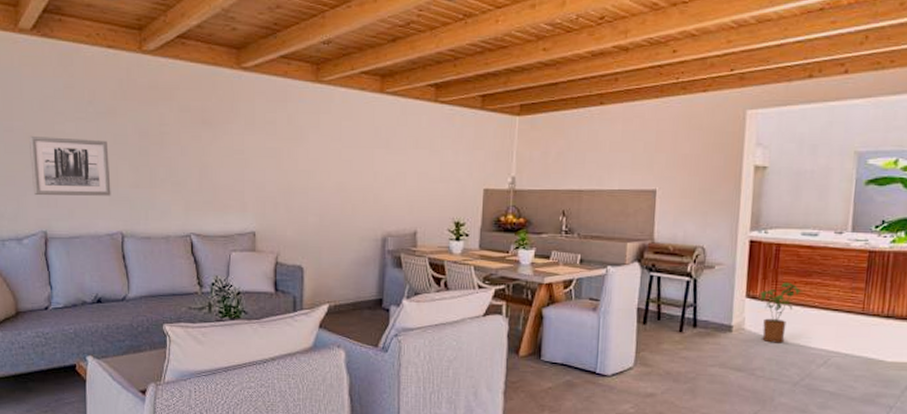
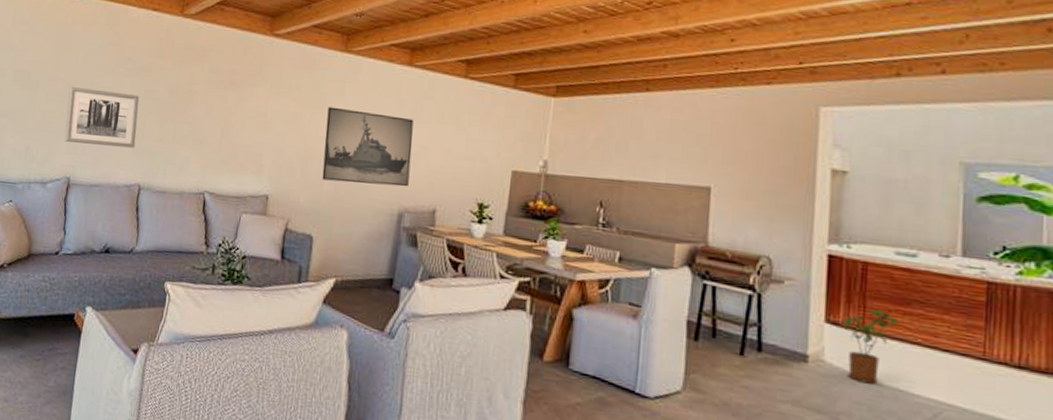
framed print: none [305,139,390,213] -> present [322,107,414,187]

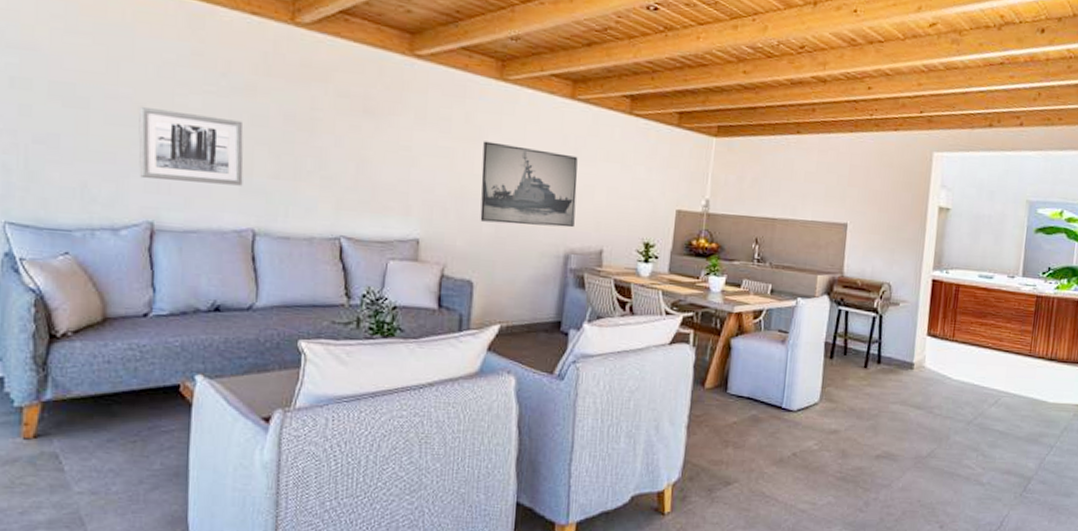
house plant: present [843,308,901,384] -> none [940,321,979,382]

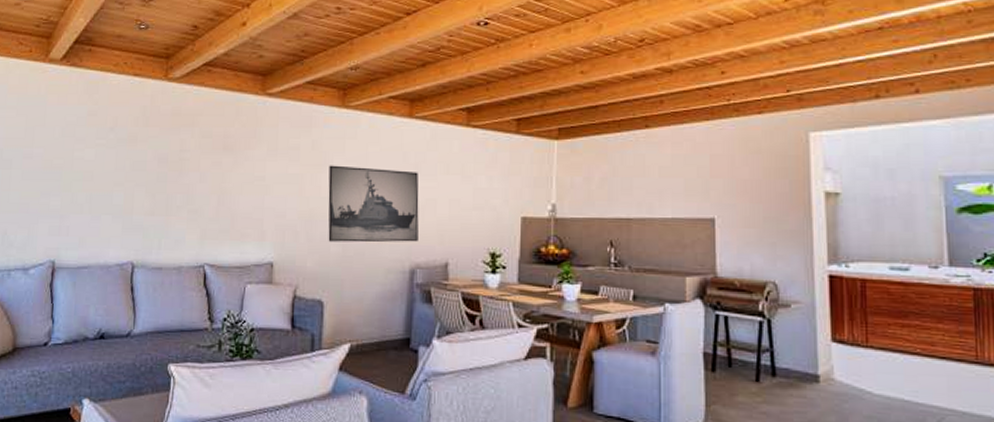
wall art: present [138,106,244,186] -> none [45,162,126,224]

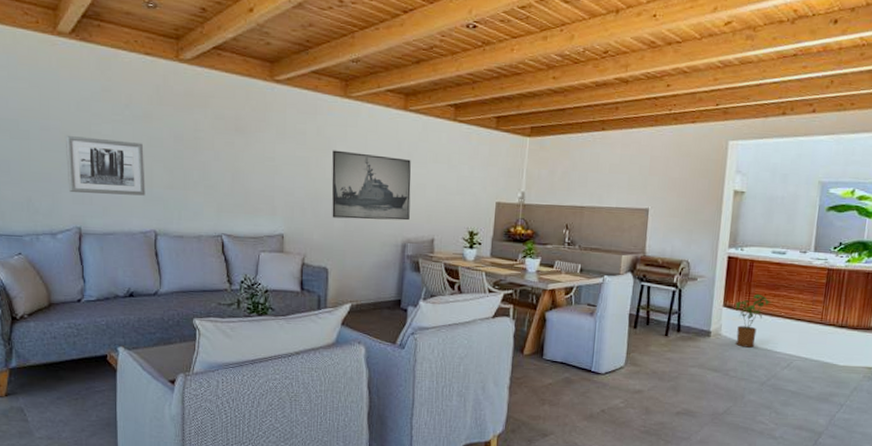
wall art: none [45,162,126,224] -> present [66,135,146,196]
house plant: none [848,323,901,397] -> present [735,293,772,348]

